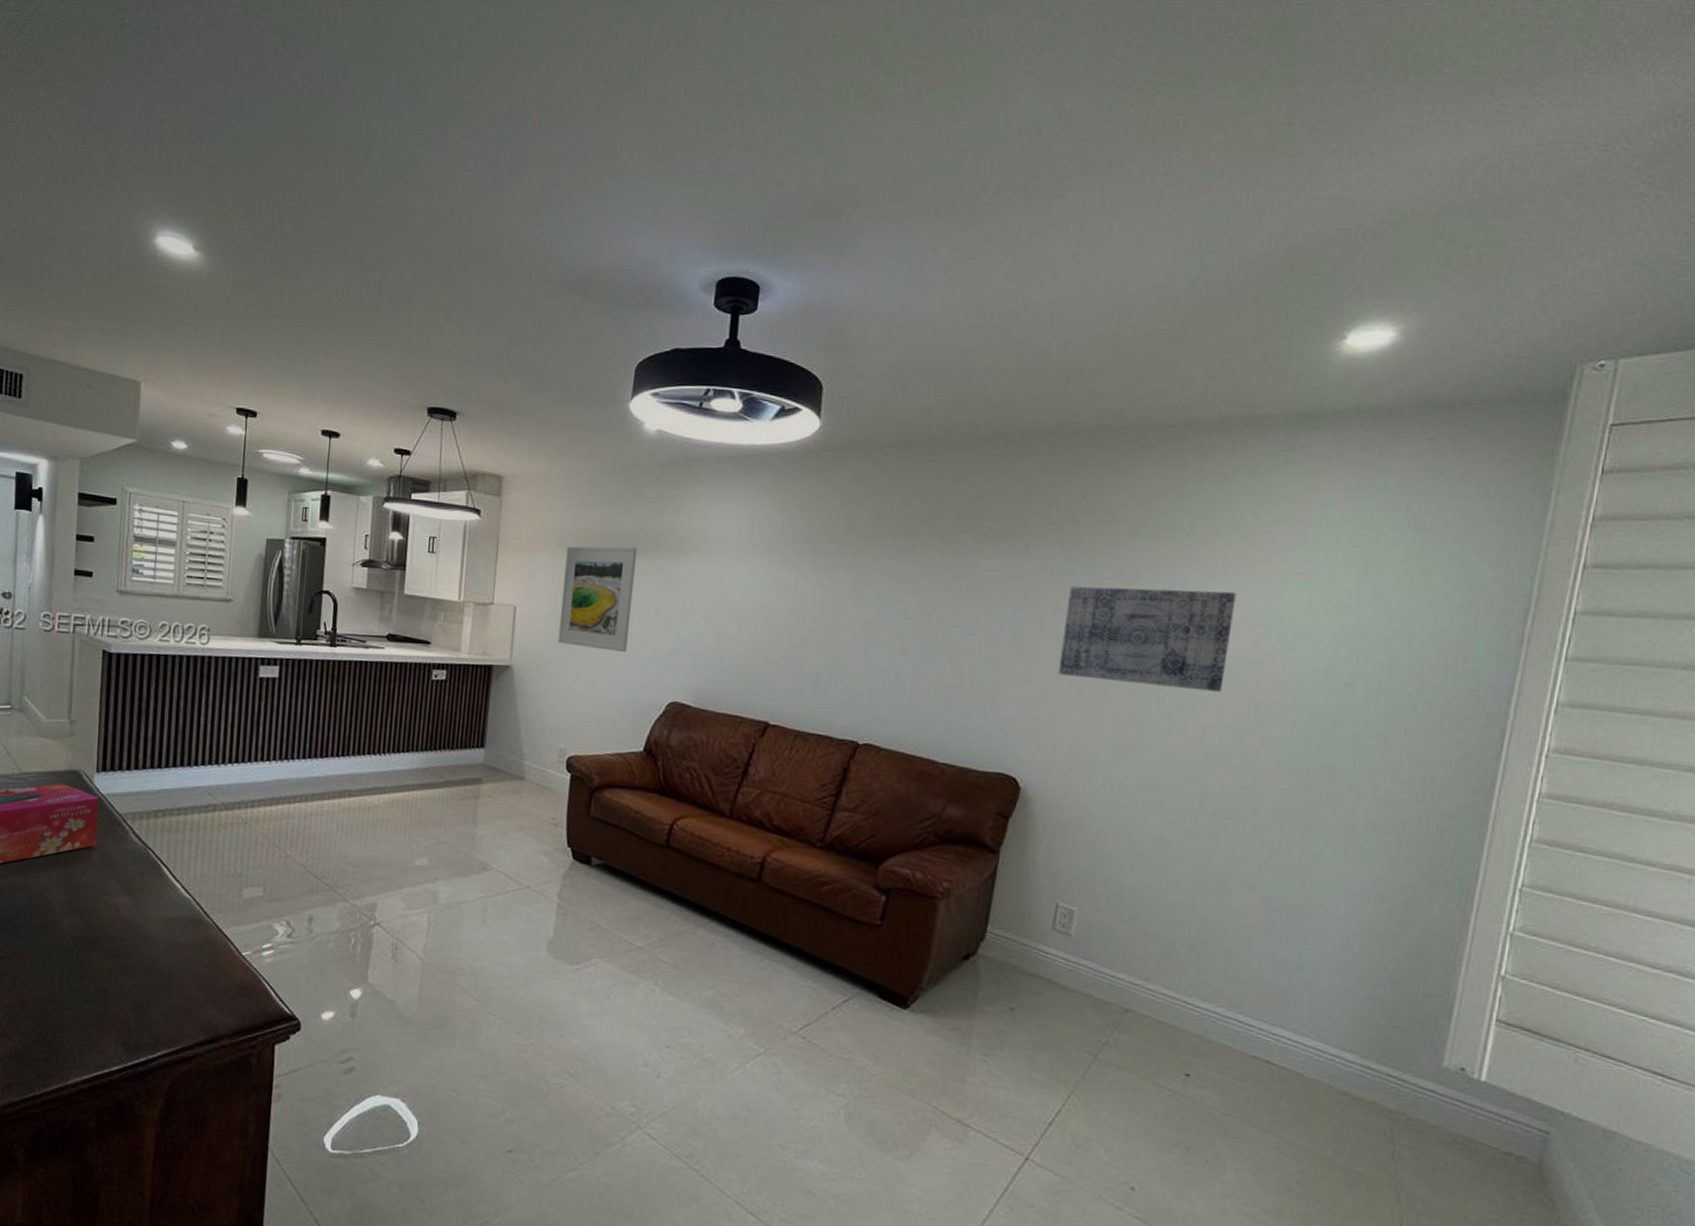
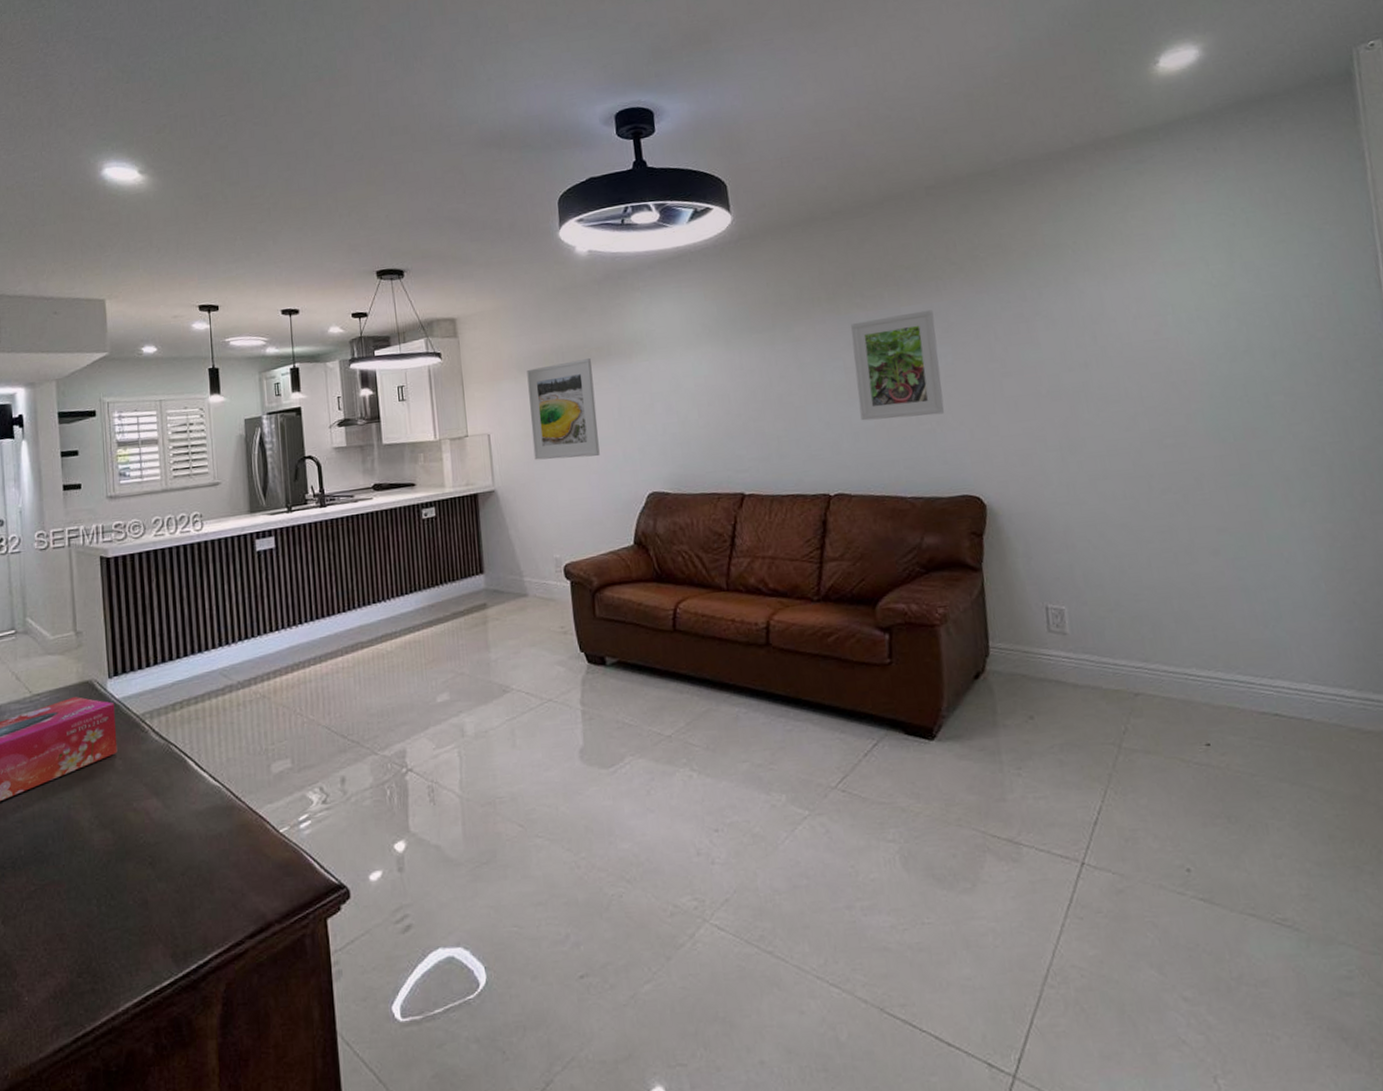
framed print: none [910,566,1016,684] -> present [851,309,945,421]
wall art: present [1058,586,1236,692] -> none [983,291,1140,395]

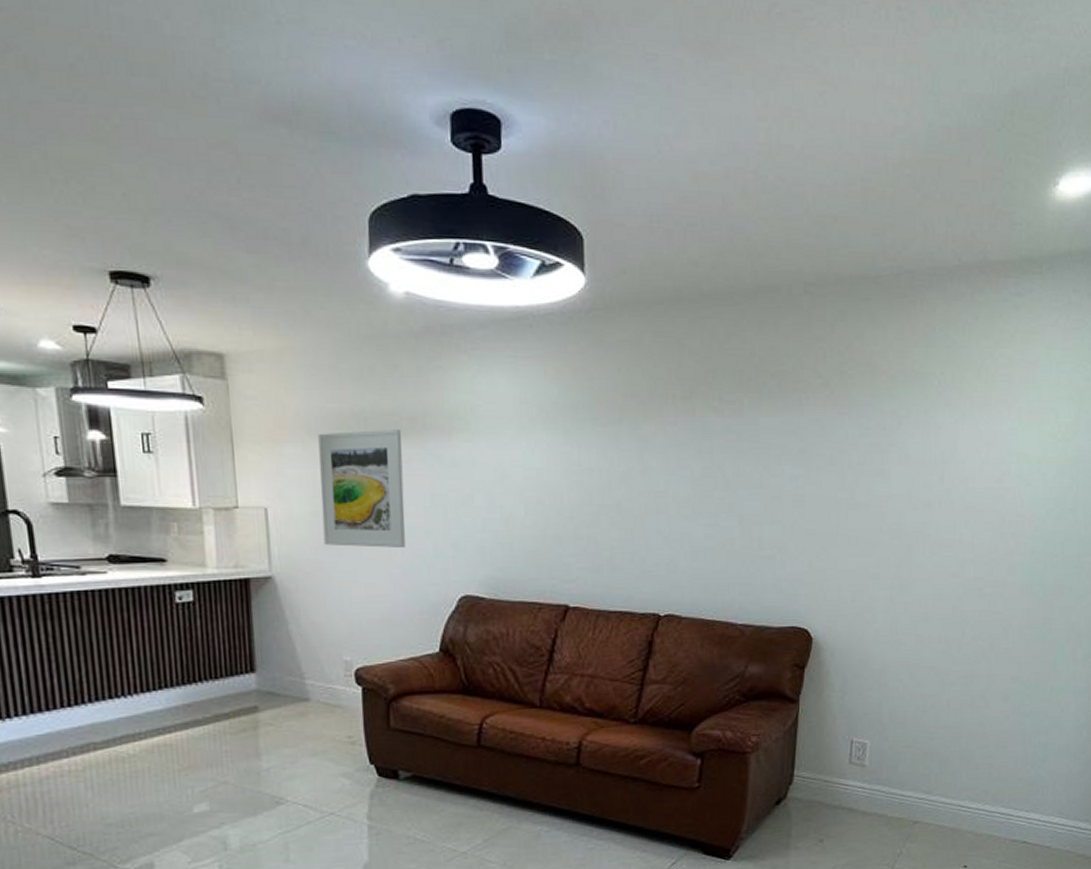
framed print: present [851,309,945,421] -> none [702,426,792,541]

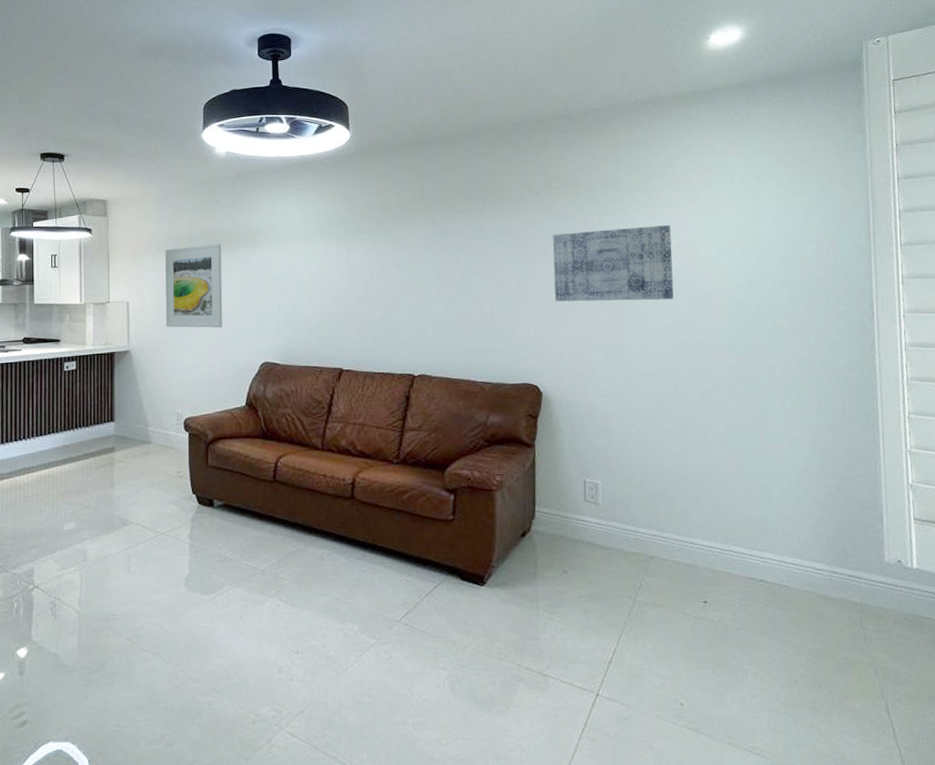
wall art: none [837,433,981,529] -> present [552,224,674,302]

